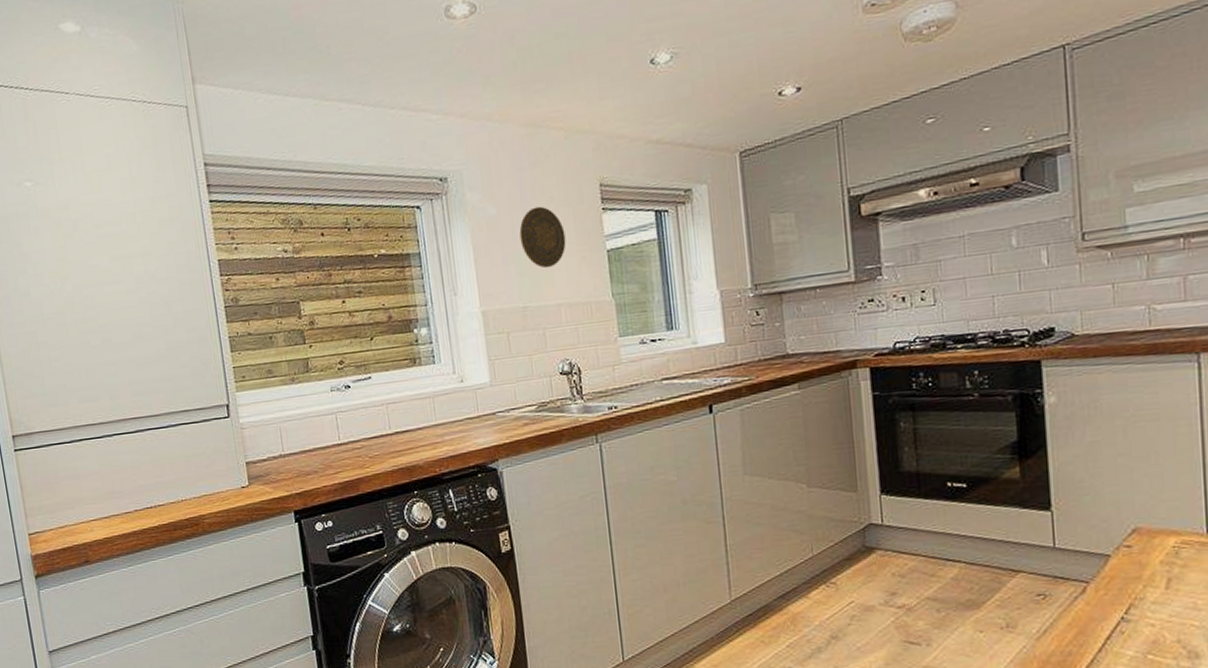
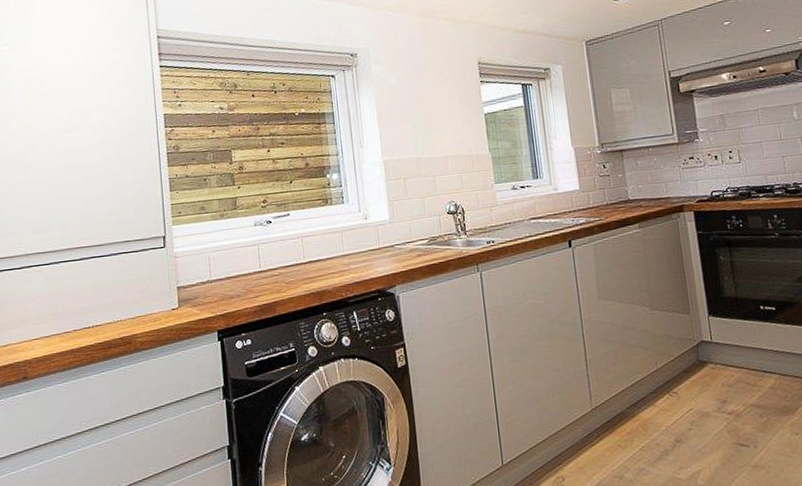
decorative plate: present [519,206,566,269] -> none [414,78,452,127]

